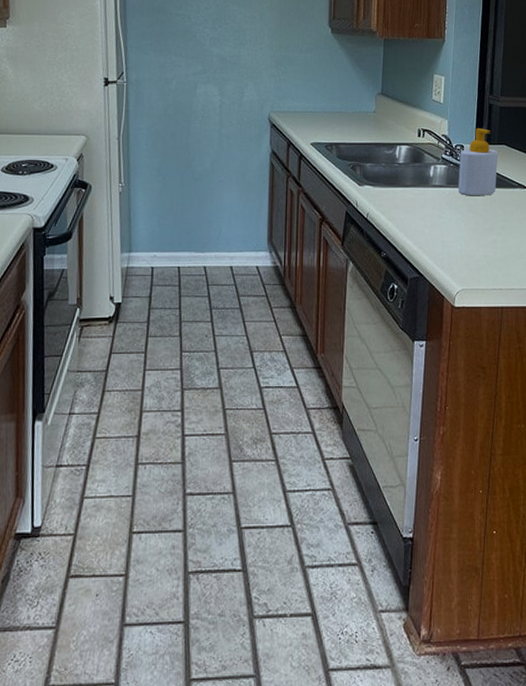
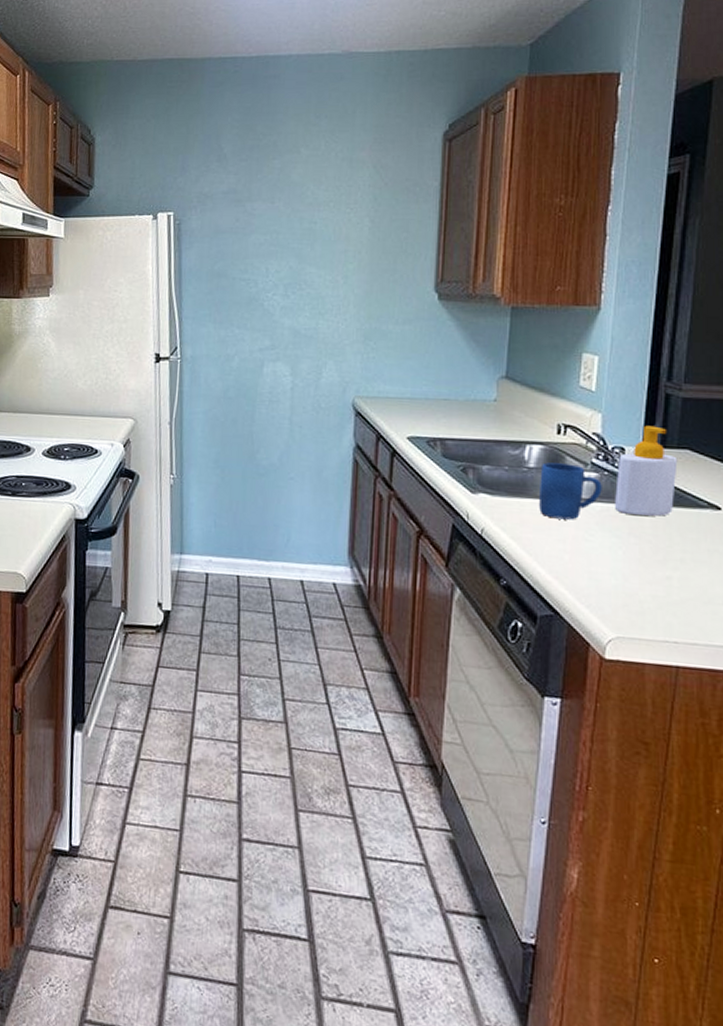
mug: none [407,159,449,202] -> present [539,462,602,520]

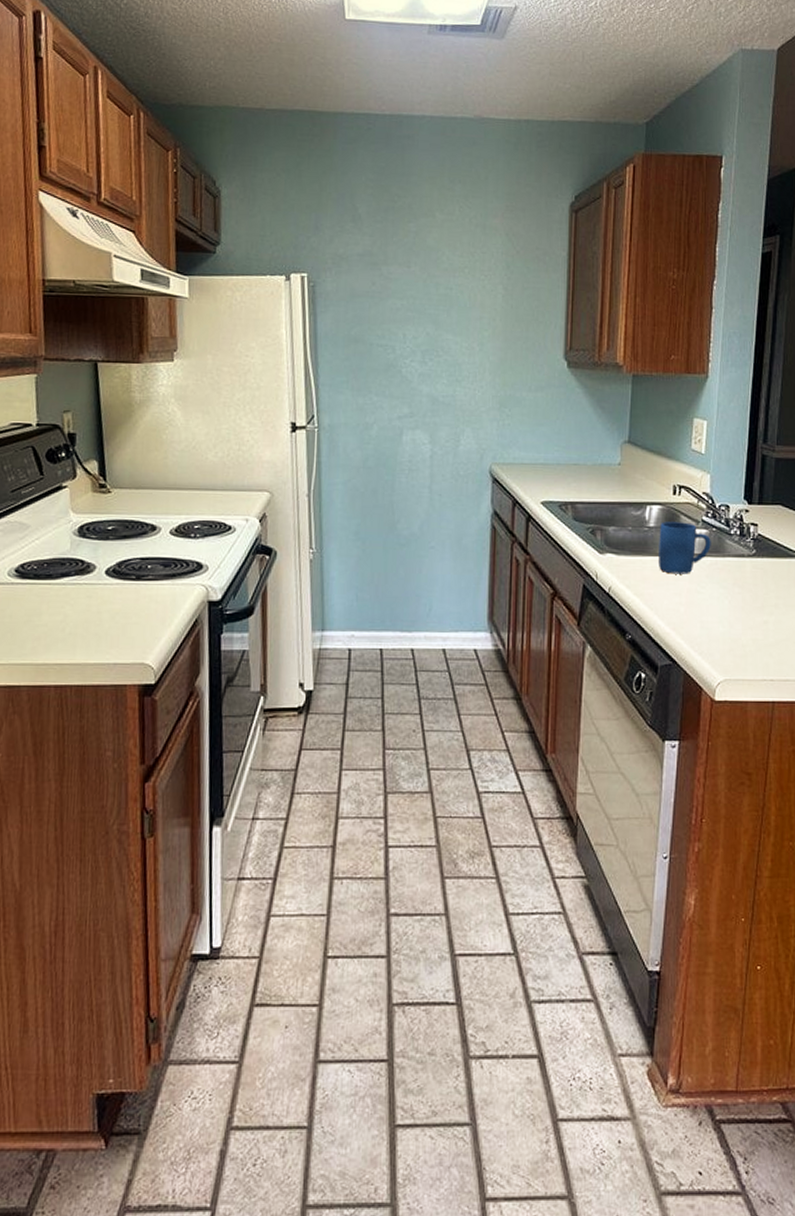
soap bottle: present [615,425,678,516] -> none [722,484,772,568]

